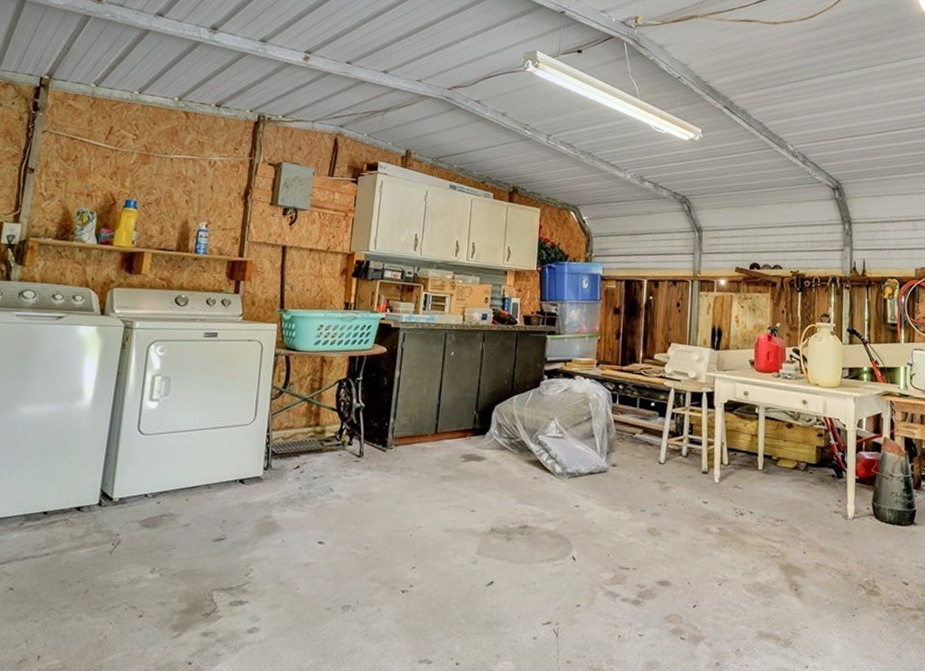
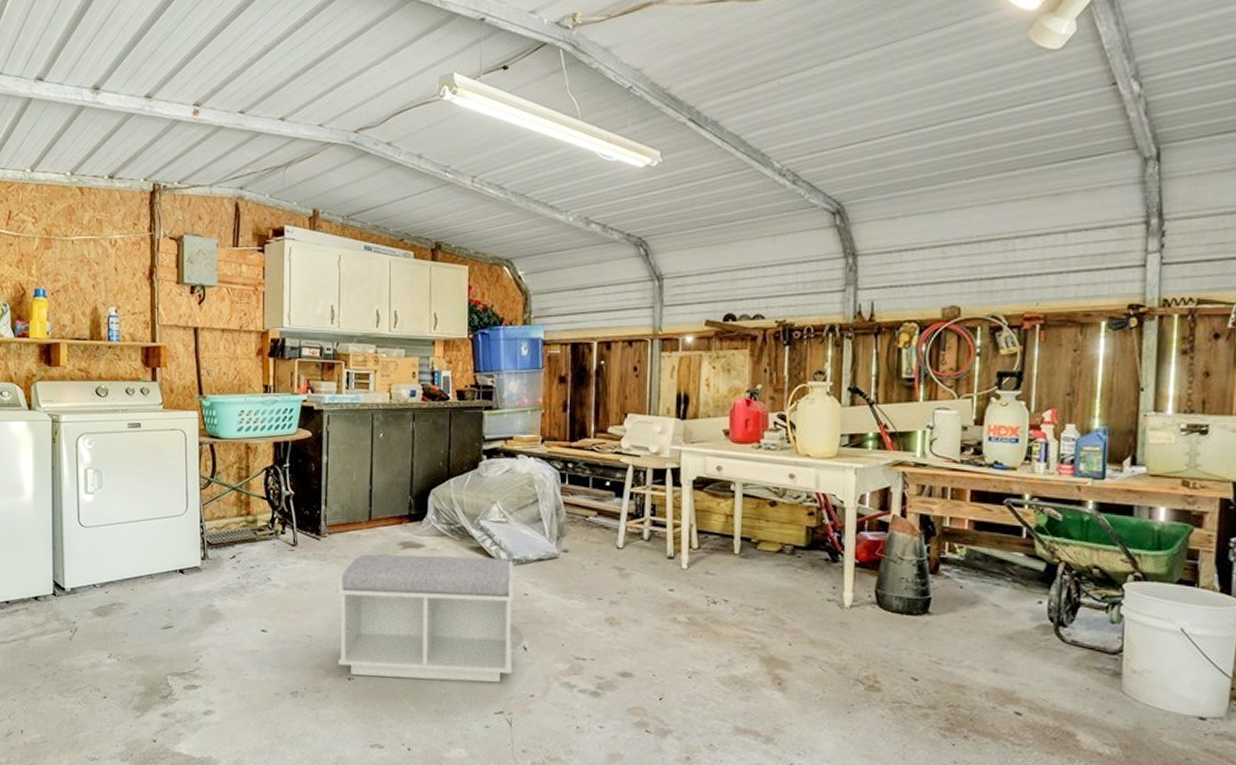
bench: none [392,466,567,594] -> present [337,554,514,683]

